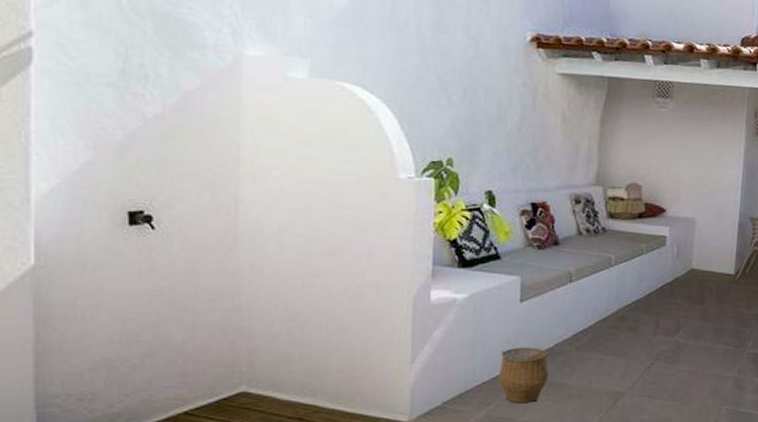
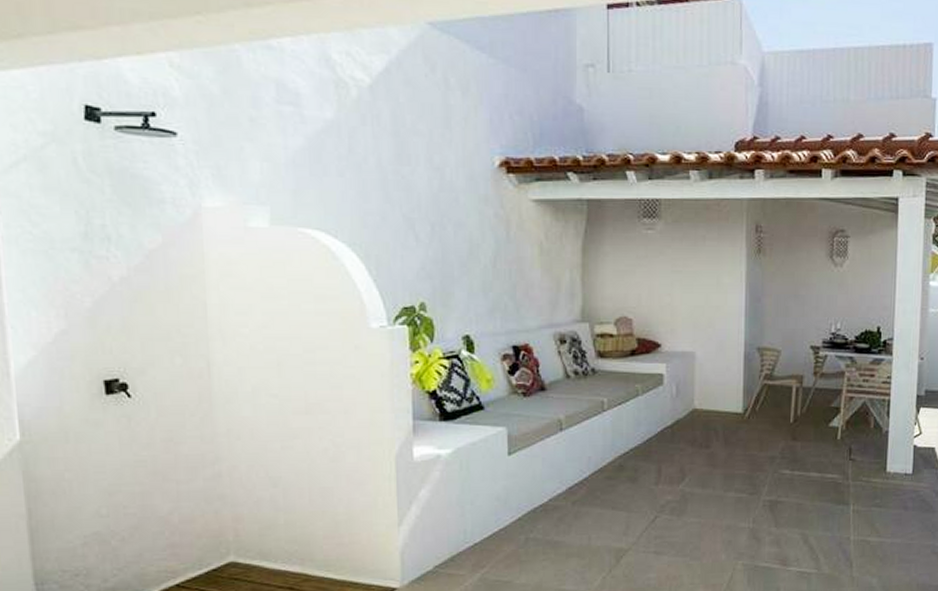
basket: present [498,347,549,403] -> none [491,503,544,565]

